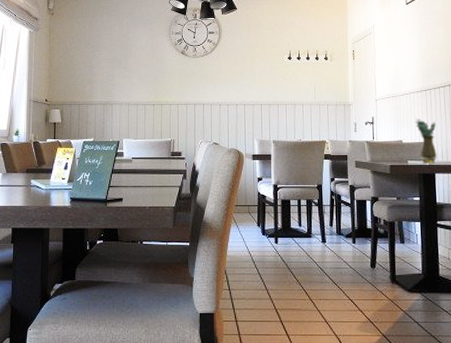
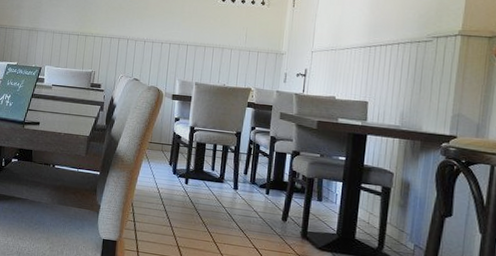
vase: present [415,118,437,164] -> none [352,75,377,125]

